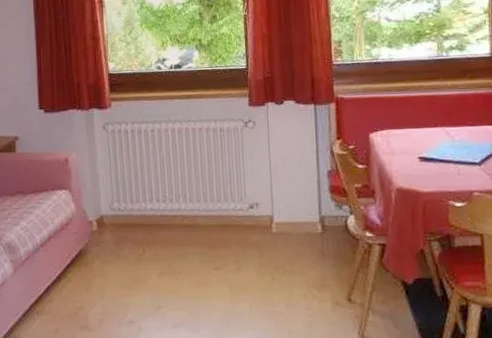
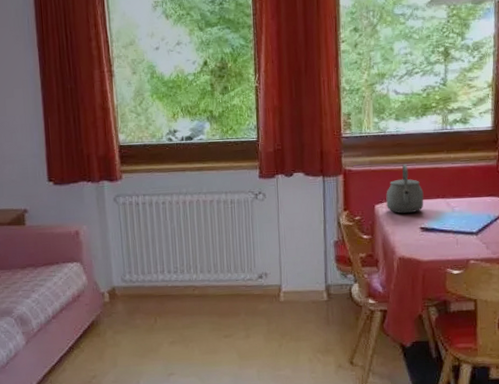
tea kettle: none [381,92,422,143] -> present [386,164,424,214]

